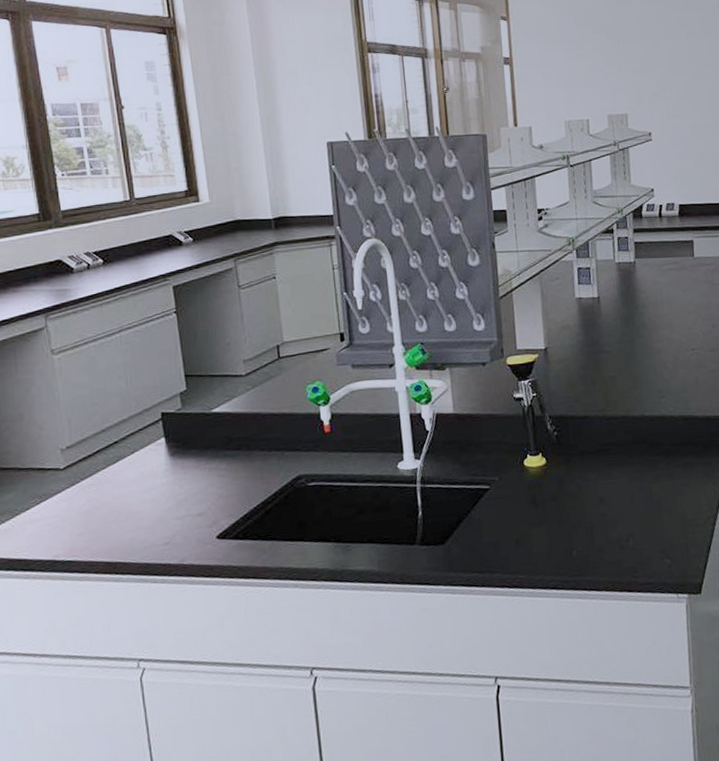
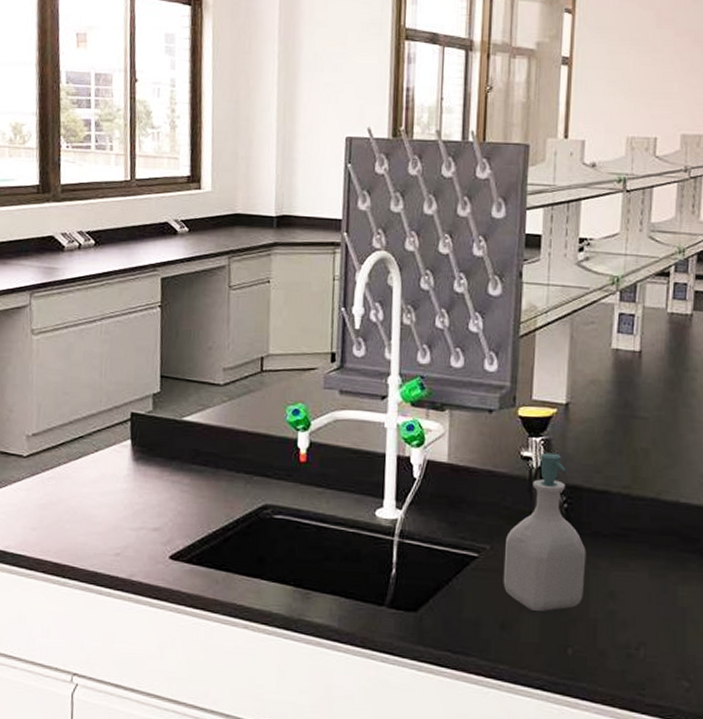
soap bottle: none [510,391,579,525] -> present [503,452,586,611]

